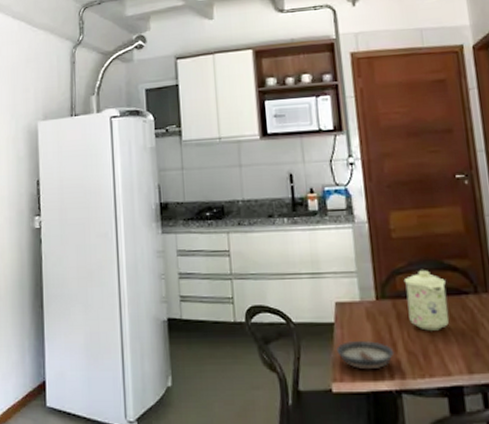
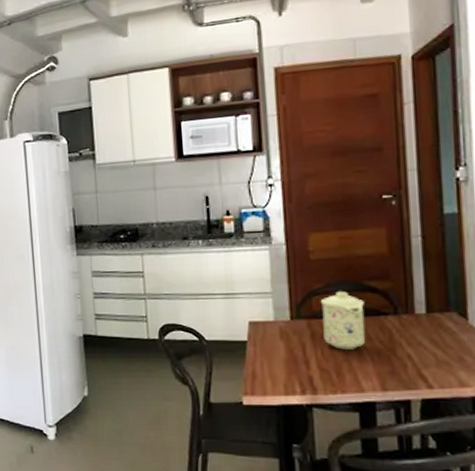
saucer: present [337,341,395,370] -> none [249,358,307,385]

